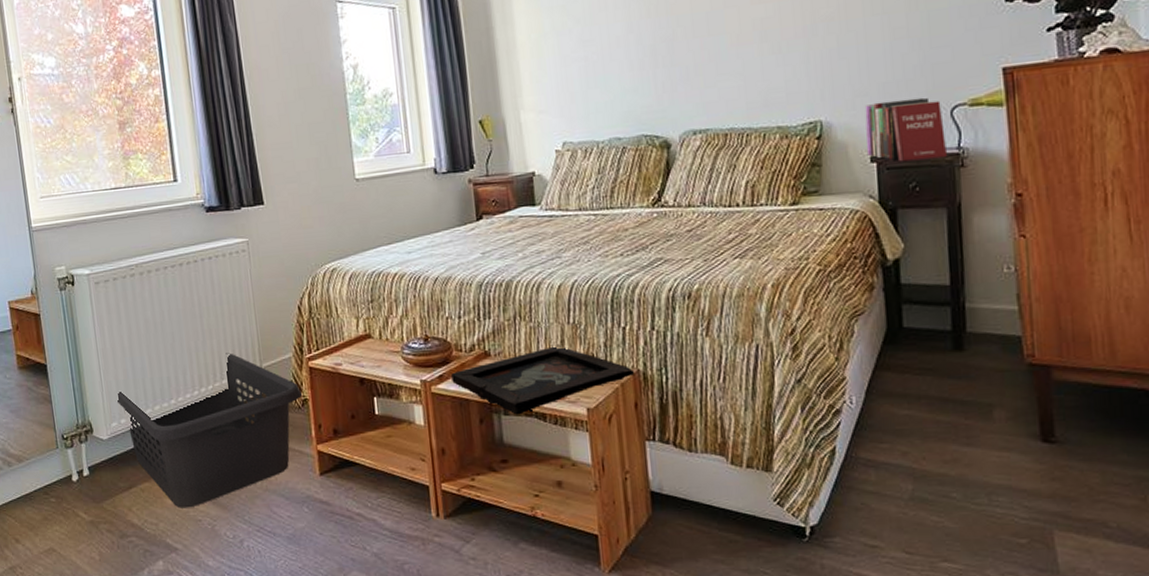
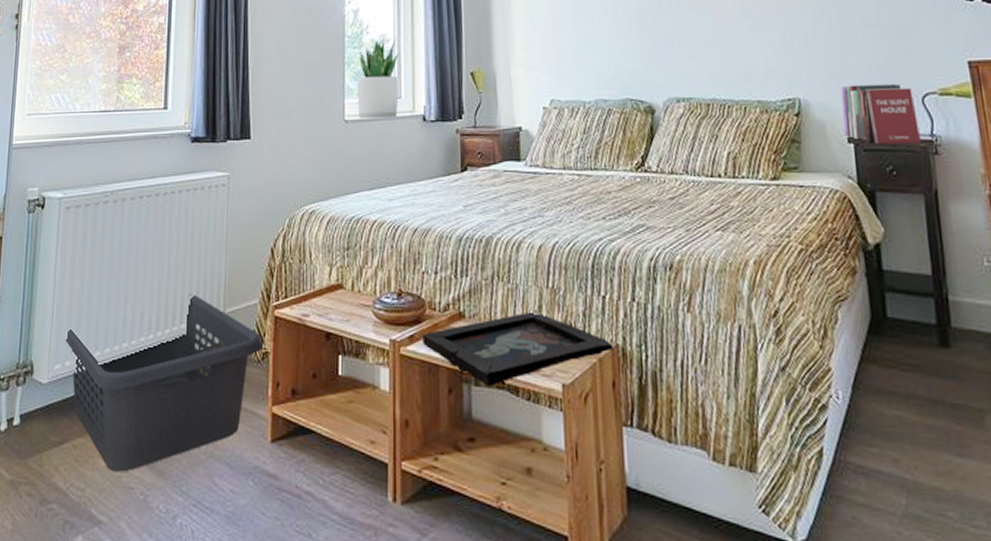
planter: none [362,92,408,177] -> present [357,39,399,119]

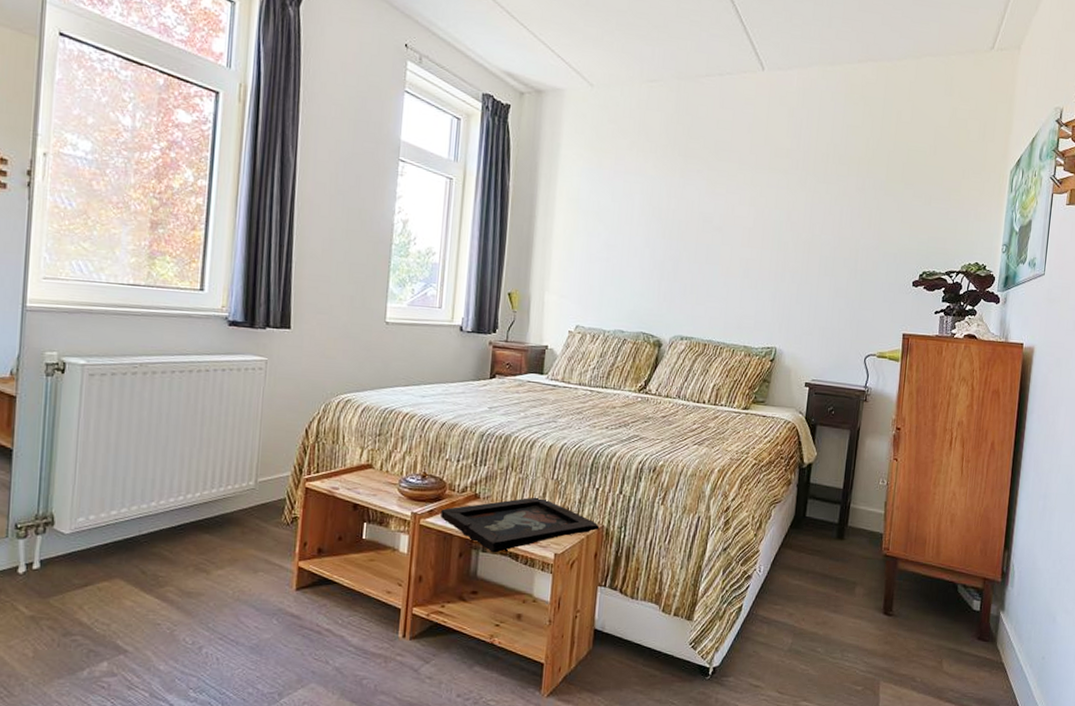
laundry basket: present [66,294,264,472] -> none [90,463,294,611]
planter: present [357,39,399,119] -> none [399,251,443,325]
books: present [840,83,922,145] -> none [803,341,859,393]

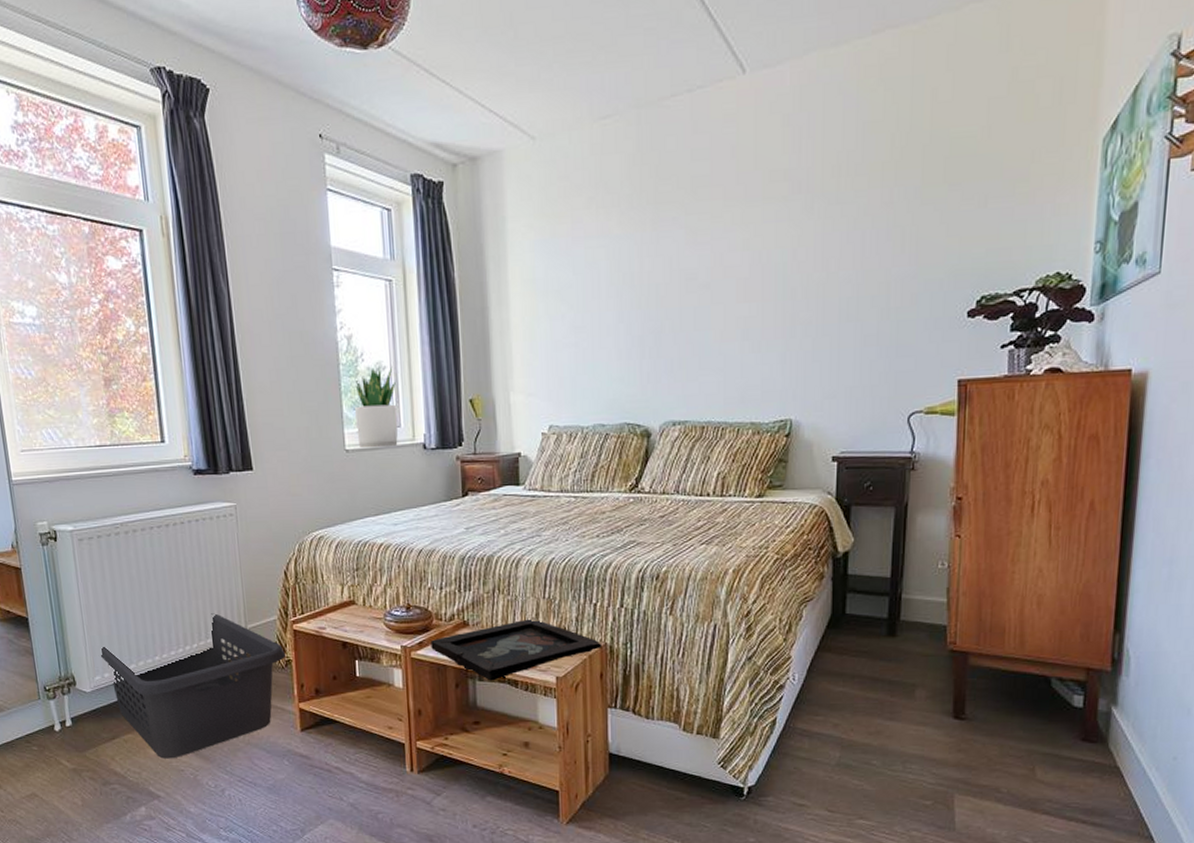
laundry basket: none [90,463,294,611] -> present [101,613,287,759]
planter: none [399,251,443,325] -> present [354,366,398,449]

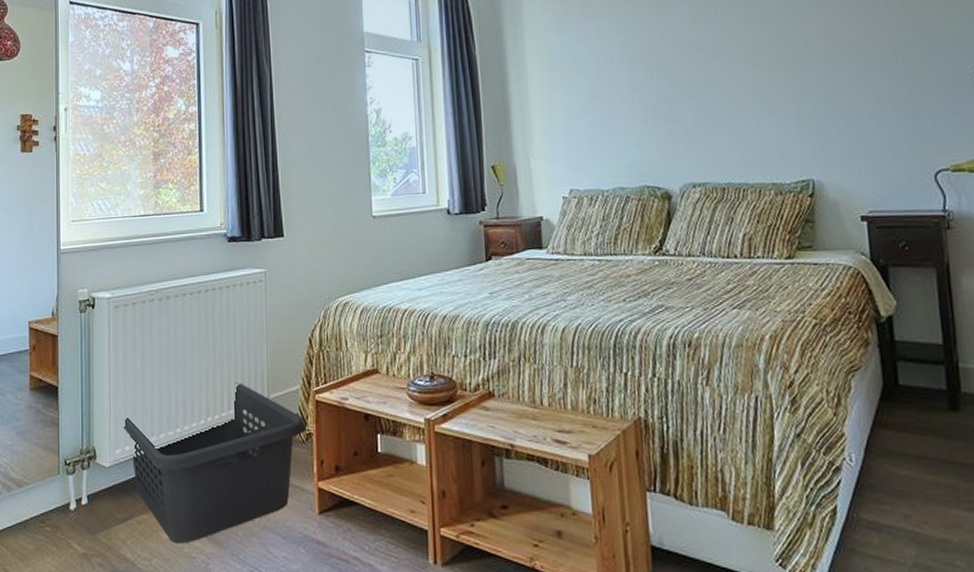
planter: present [354,366,398,449] -> none [382,136,423,215]
decorative tray: present [431,618,603,681] -> none [455,389,637,459]

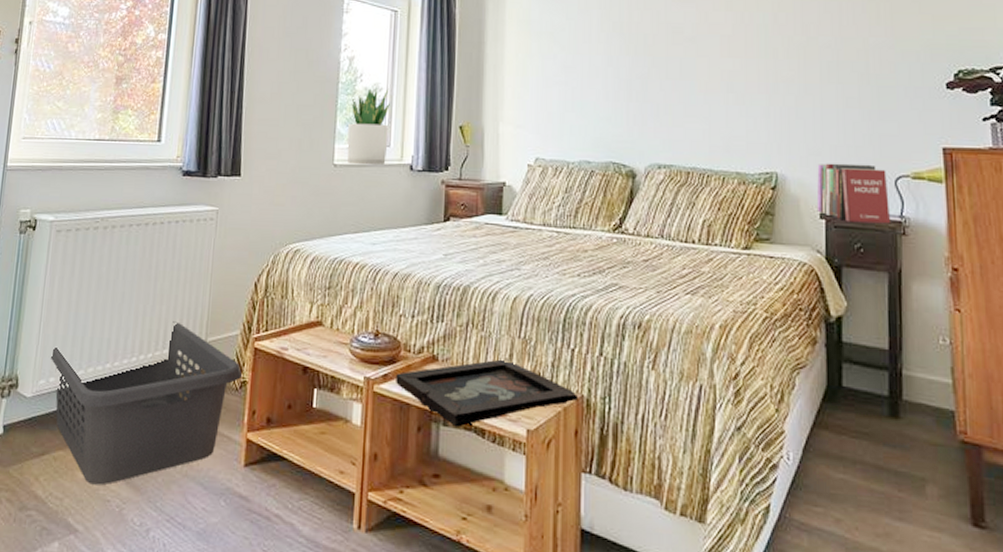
planter: none [382,136,423,215] -> present [347,88,390,166]
decorative tray: none [455,389,637,459] -> present [396,359,579,428]
books: none [854,161,935,222] -> present [816,163,891,224]

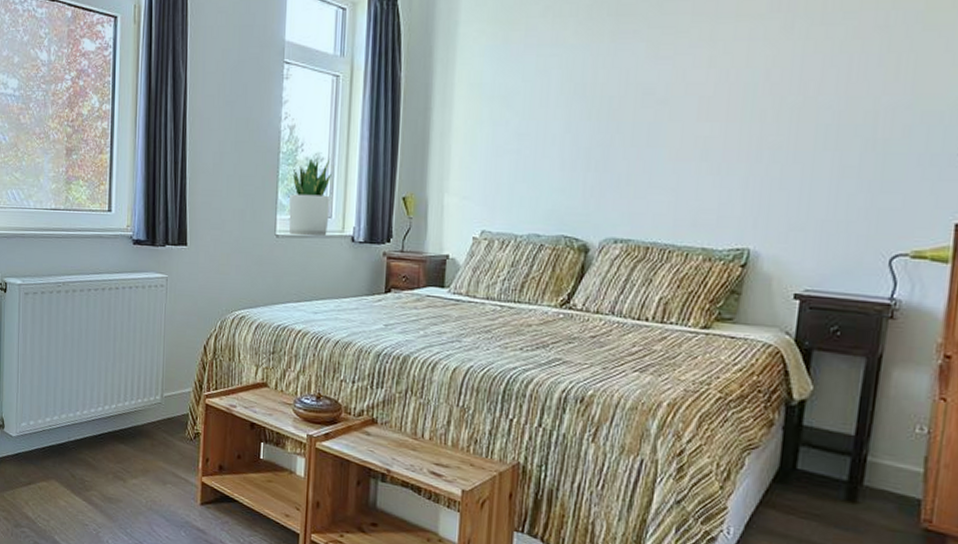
laundry basket: present [51,321,243,486] -> none [30,377,196,512]
decorative tray: present [396,359,579,428] -> none [337,425,515,484]
books: present [816,163,891,224] -> none [791,239,881,307]

